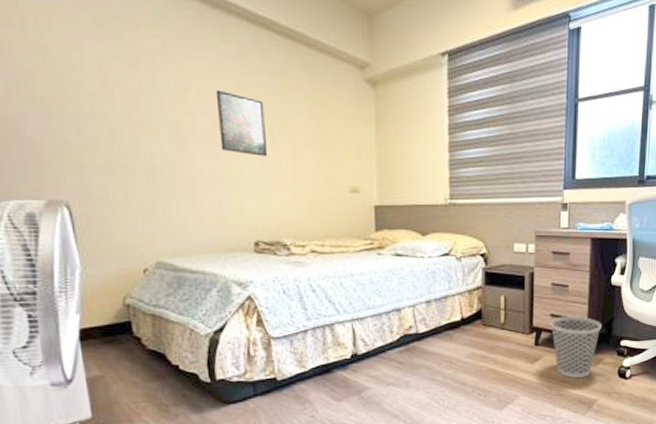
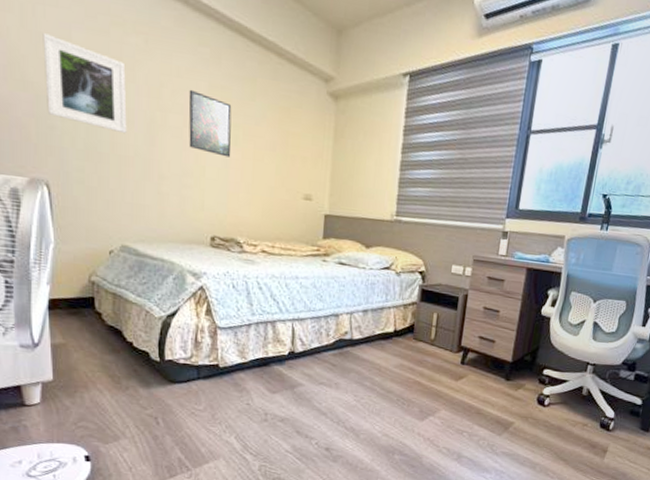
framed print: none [49,45,151,143] -> present [43,33,127,134]
wastebasket: present [550,315,602,378] -> none [477,339,527,400]

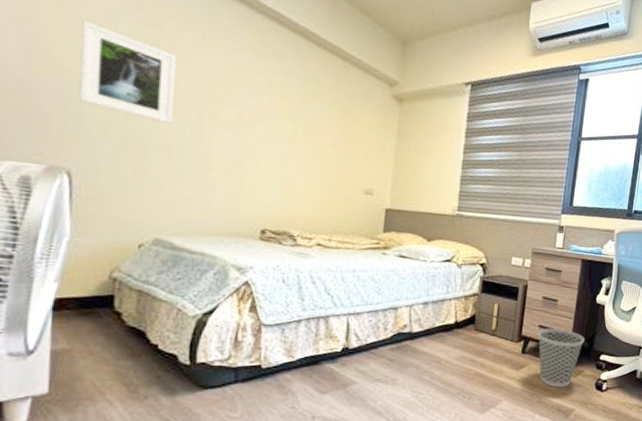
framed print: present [188,89,232,157] -> none [242,85,292,151]
wastebasket: none [477,339,527,400] -> present [537,328,585,387]

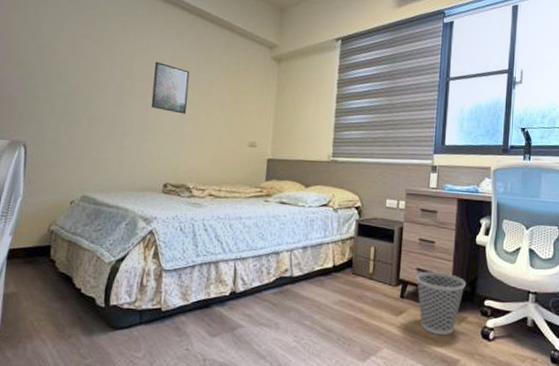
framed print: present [78,21,177,125] -> none [35,26,104,100]
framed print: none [242,85,292,151] -> present [151,61,190,114]

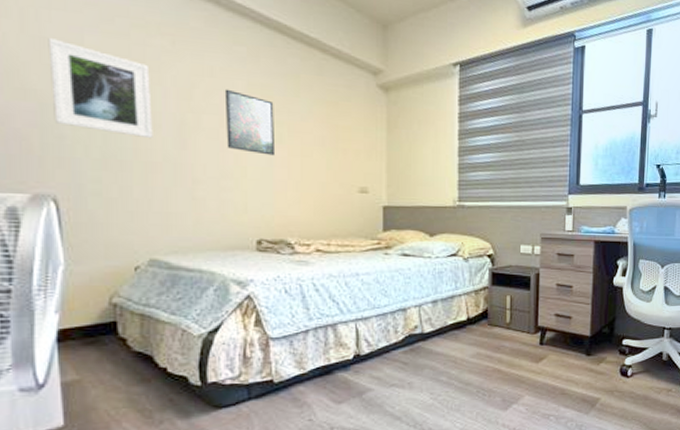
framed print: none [35,26,104,100] -> present [48,38,153,139]
wastebasket: present [416,271,466,335] -> none [555,315,604,377]

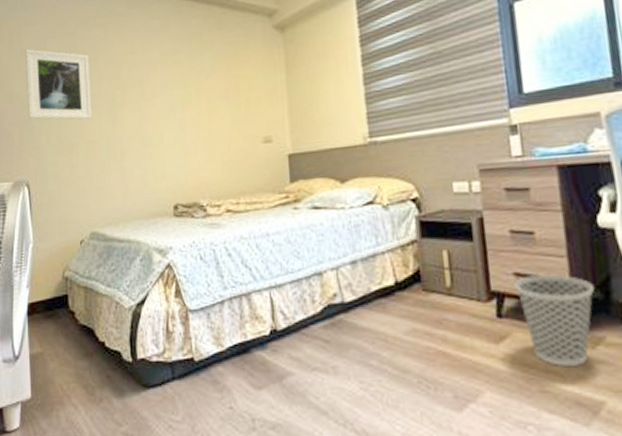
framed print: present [224,89,276,156] -> none [143,61,186,118]
wastebasket: none [555,315,604,377] -> present [514,273,594,366]

